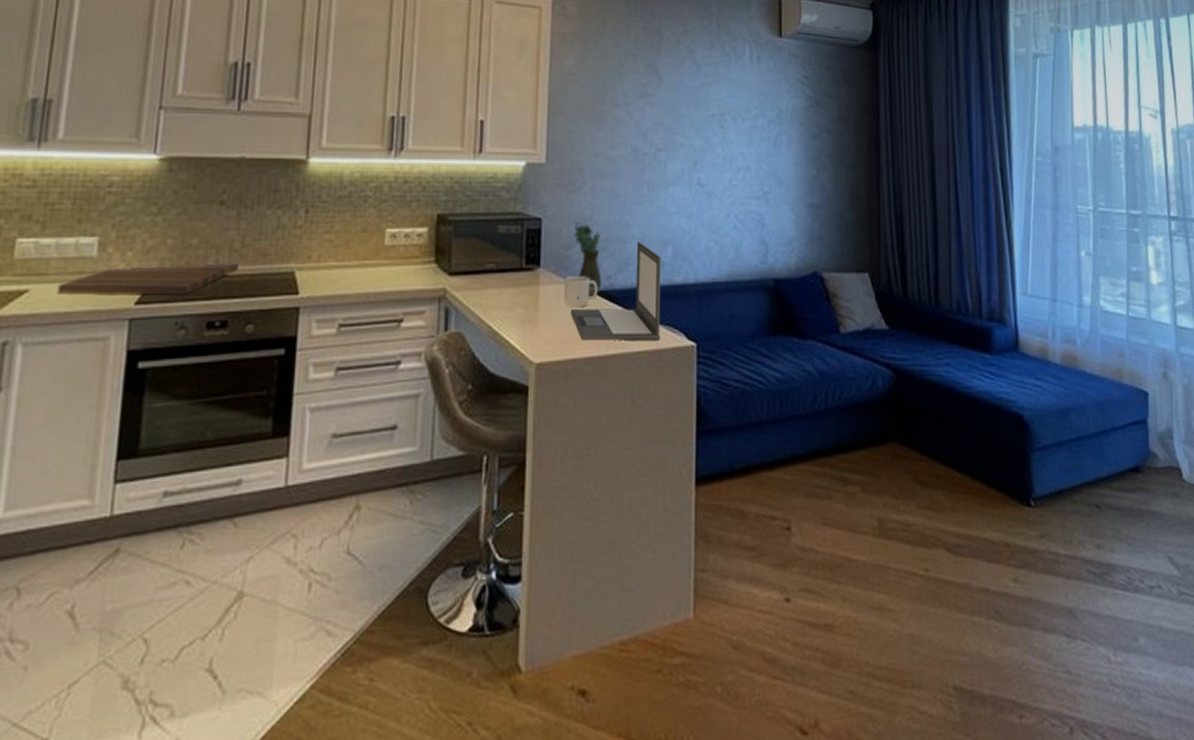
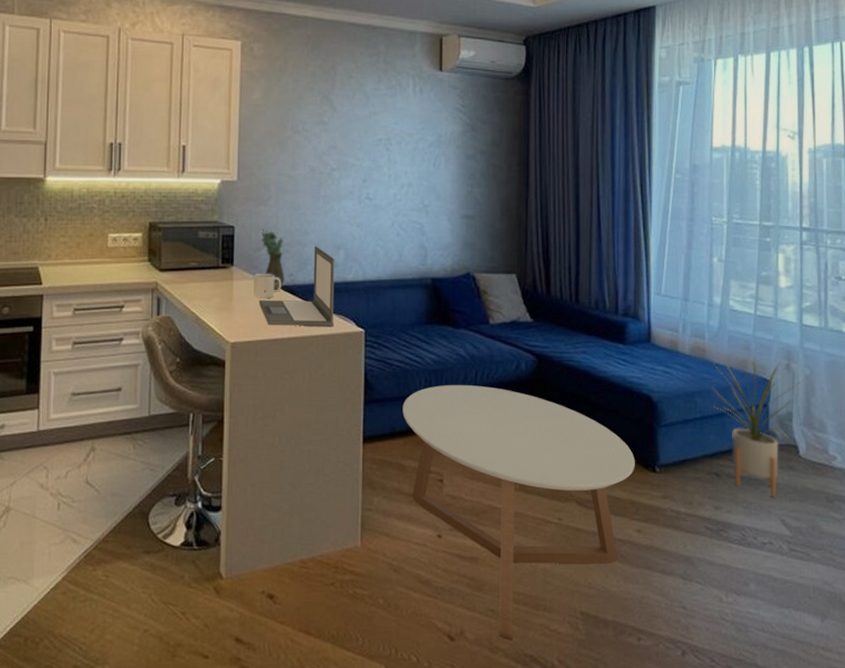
coffee table: none [742,408,1008,731] -> present [402,385,635,642]
house plant: none [1086,365,1184,531] -> present [711,357,804,498]

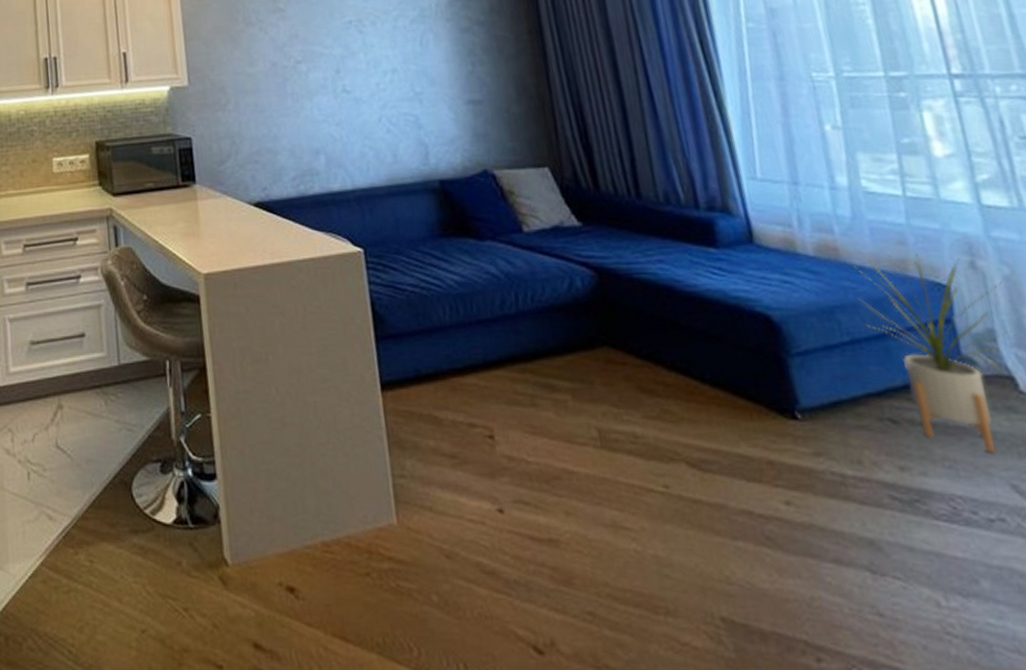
mug: present [253,273,281,299] -> none [220,189,255,220]
laptop: present [258,246,335,326] -> none [230,152,325,251]
vase: present [261,229,285,290] -> none [223,138,258,208]
coffee table: present [402,385,635,642] -> none [425,311,765,658]

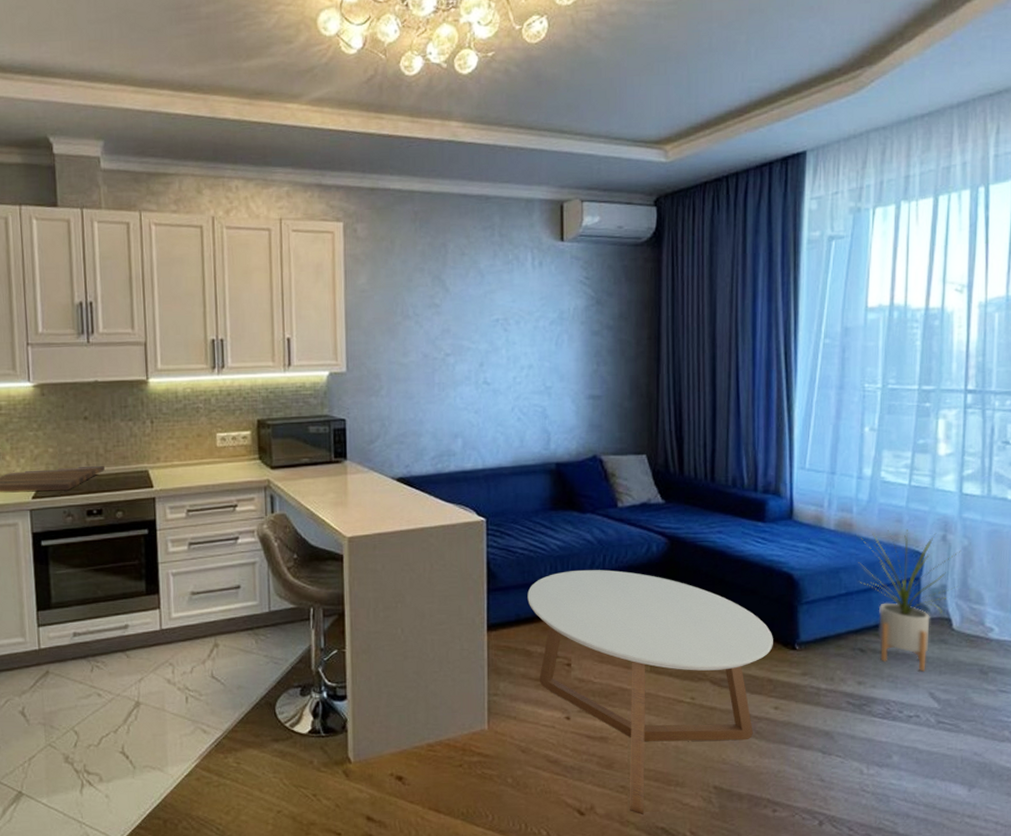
coffee table: none [425,311,765,658] -> present [527,570,773,815]

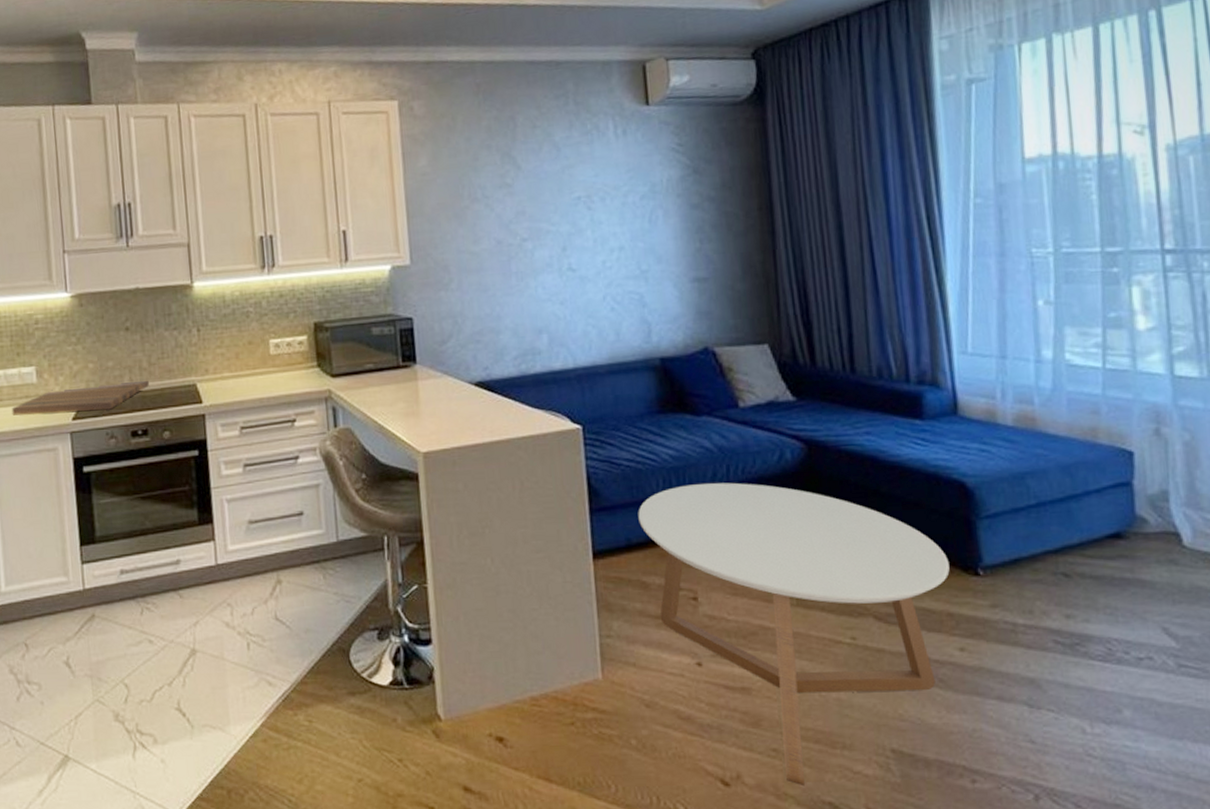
house plant: present [858,529,961,672] -> none [1048,422,1185,601]

